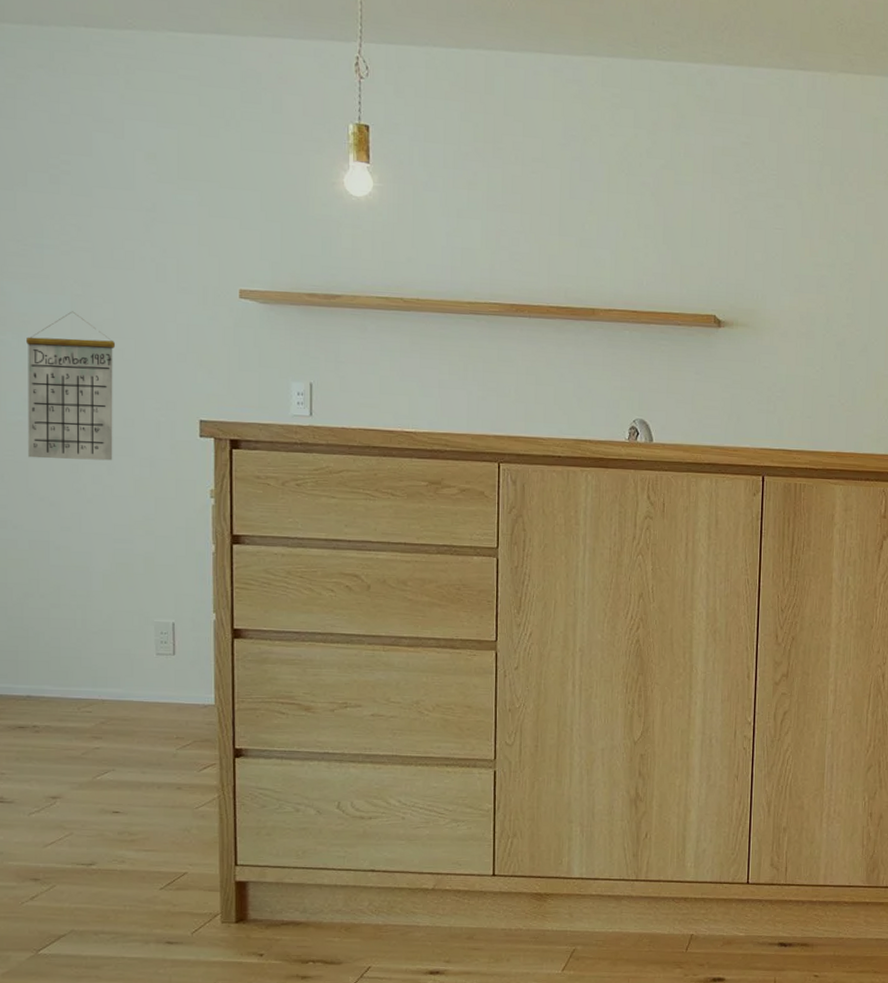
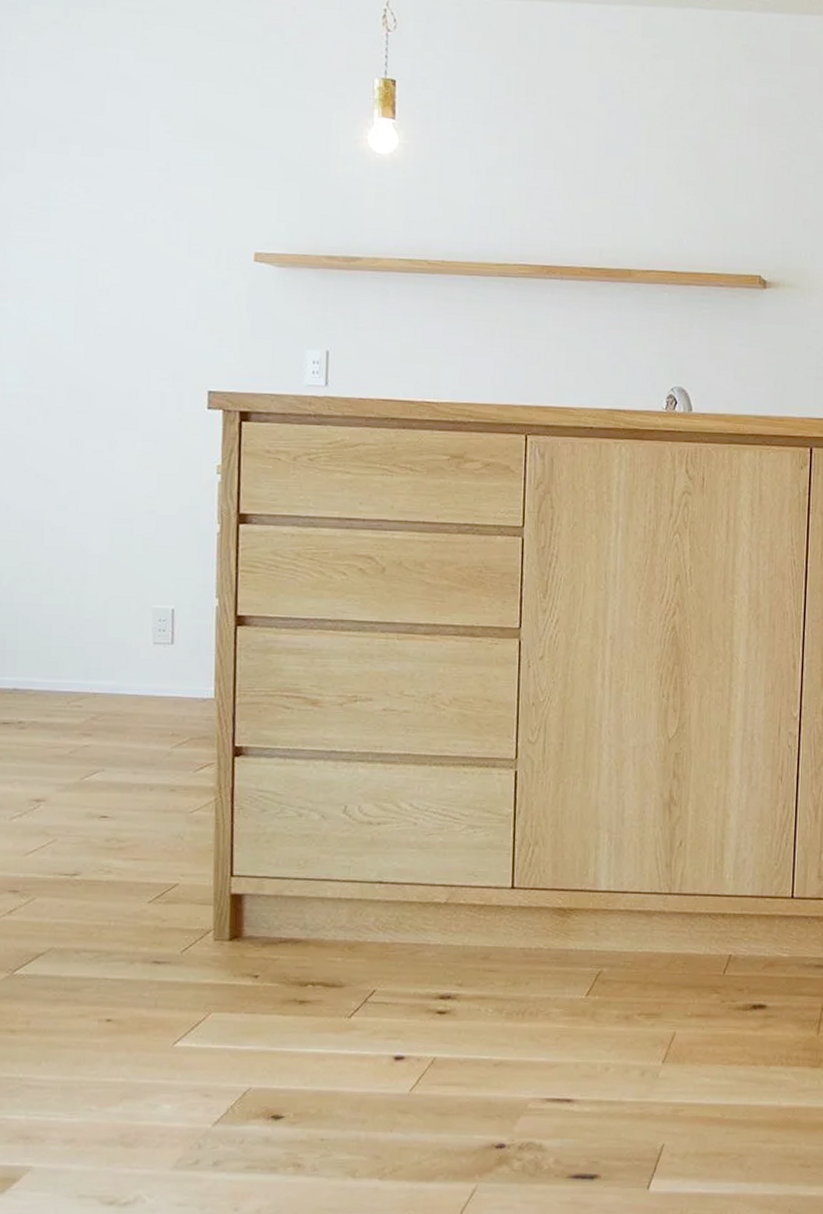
calendar: present [26,311,116,461] -> none [25,276,123,435]

